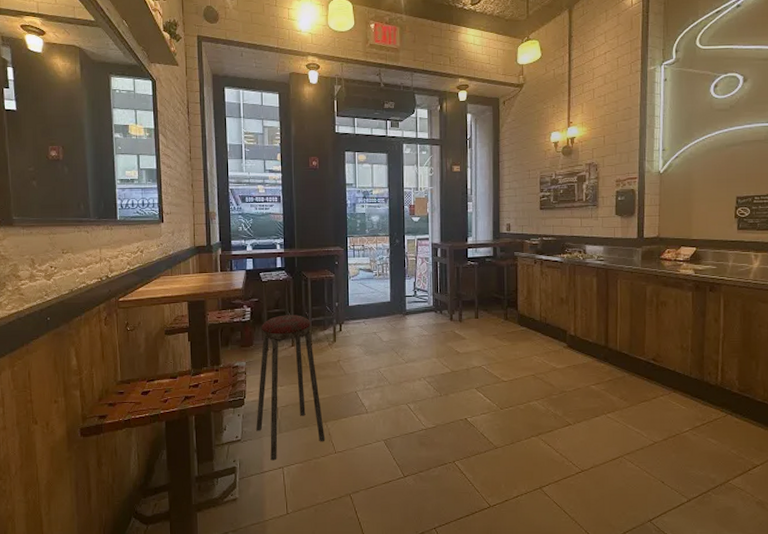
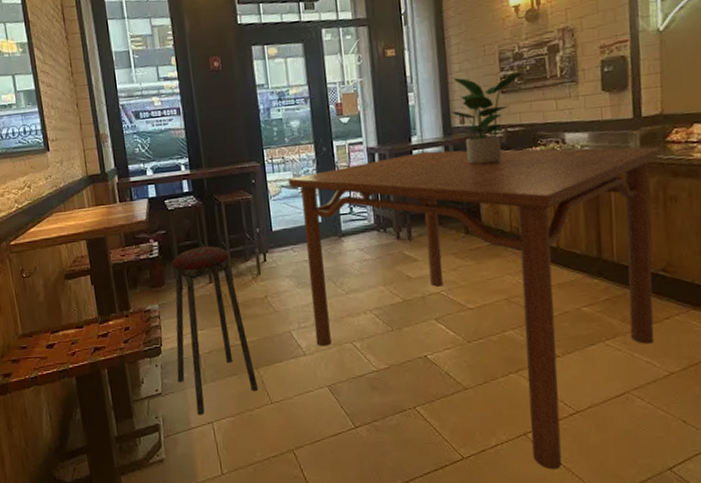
dining table: none [365,250,658,518] -> present [288,147,663,470]
potted plant: none [501,193,556,265] -> present [451,72,522,165]

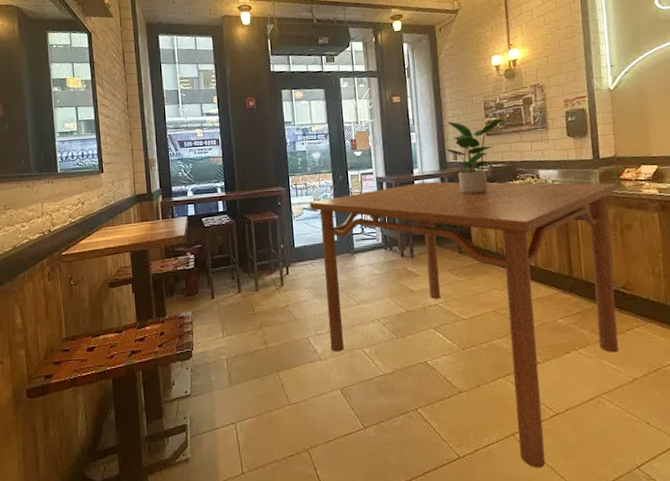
music stool: present [172,246,259,415] -> none [205,259,279,416]

